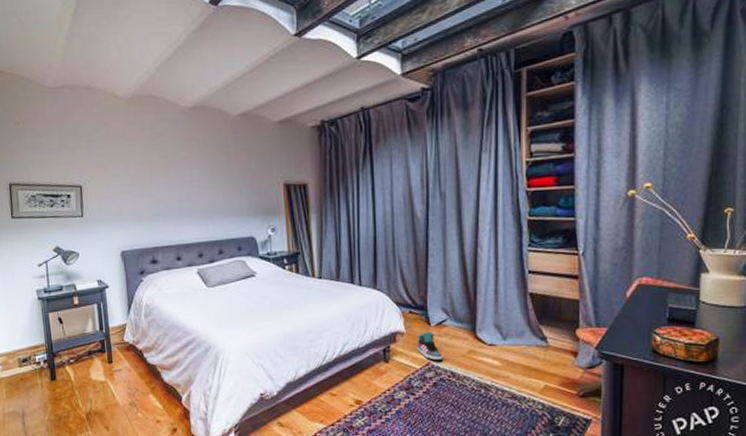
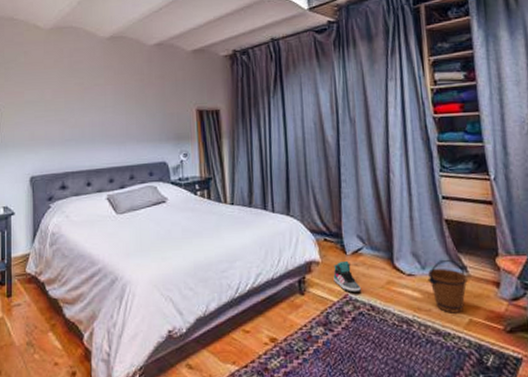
bucket: none [508,331,546,380] -> present [427,260,468,313]

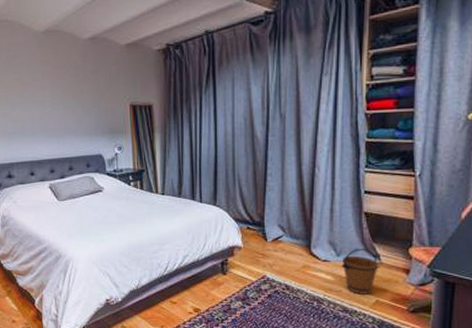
sneaker: present [333,260,361,293] -> none [253,246,278,274]

